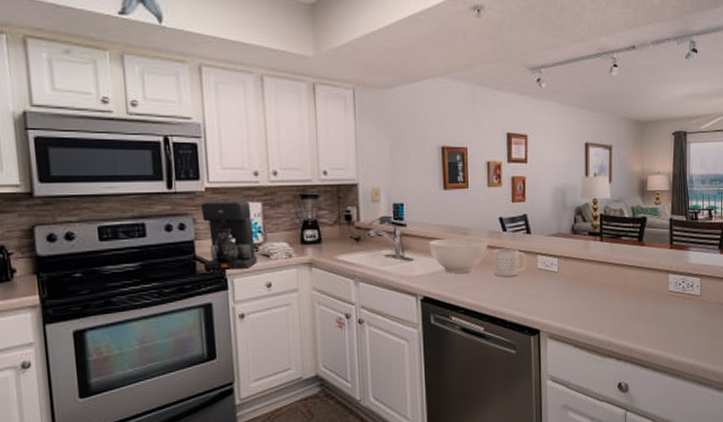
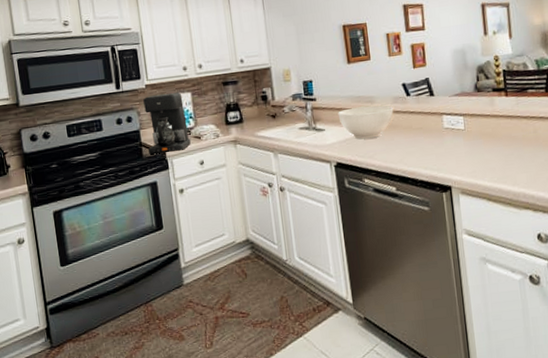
mug: present [494,248,527,277] -> none [400,111,433,139]

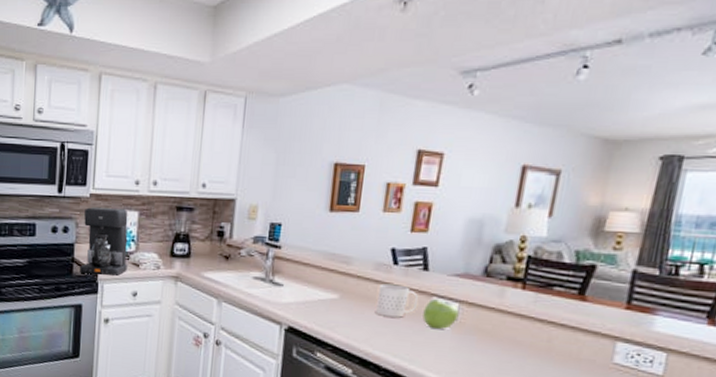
bowl: present [338,105,394,140] -> none [302,265,373,307]
mug: none [400,111,433,139] -> present [374,283,419,318]
fruit: none [438,115,466,140] -> present [422,298,459,329]

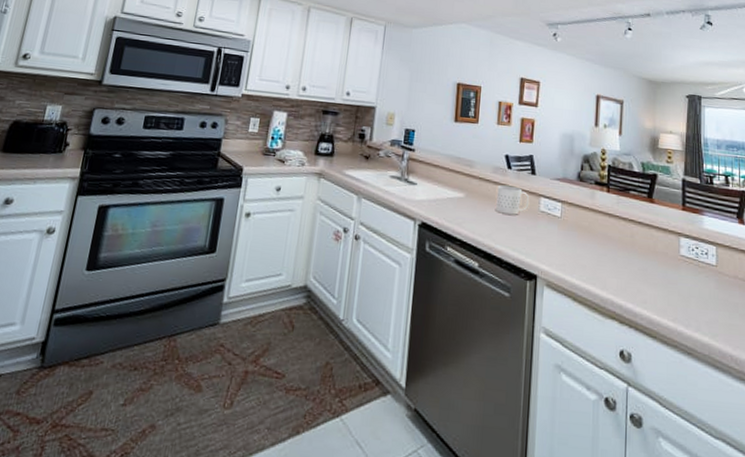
coffee maker: present [80,207,128,277] -> none [225,106,277,172]
fruit: present [422,298,459,329] -> none [534,198,562,226]

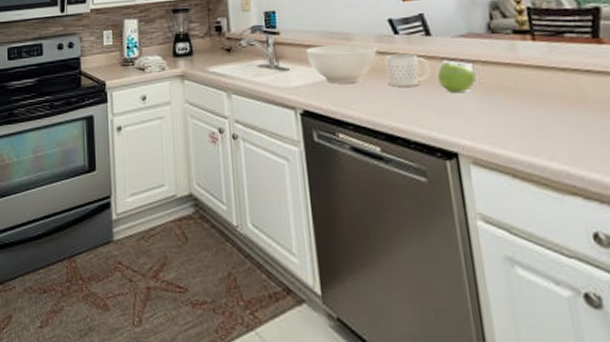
bowl: none [433,167,492,205] -> present [306,43,378,84]
fruit: none [534,198,562,226] -> present [437,61,476,92]

